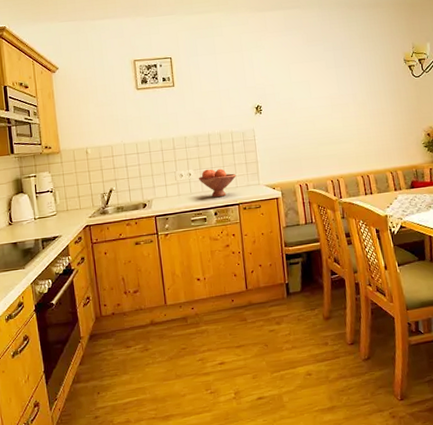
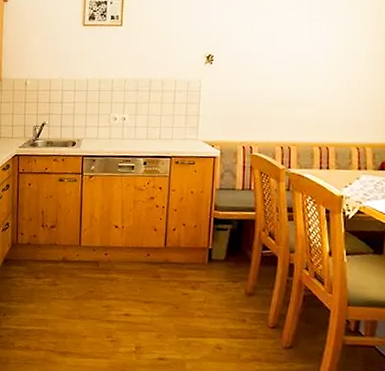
fruit bowl: present [198,168,237,198] -> none [132,116,174,147]

